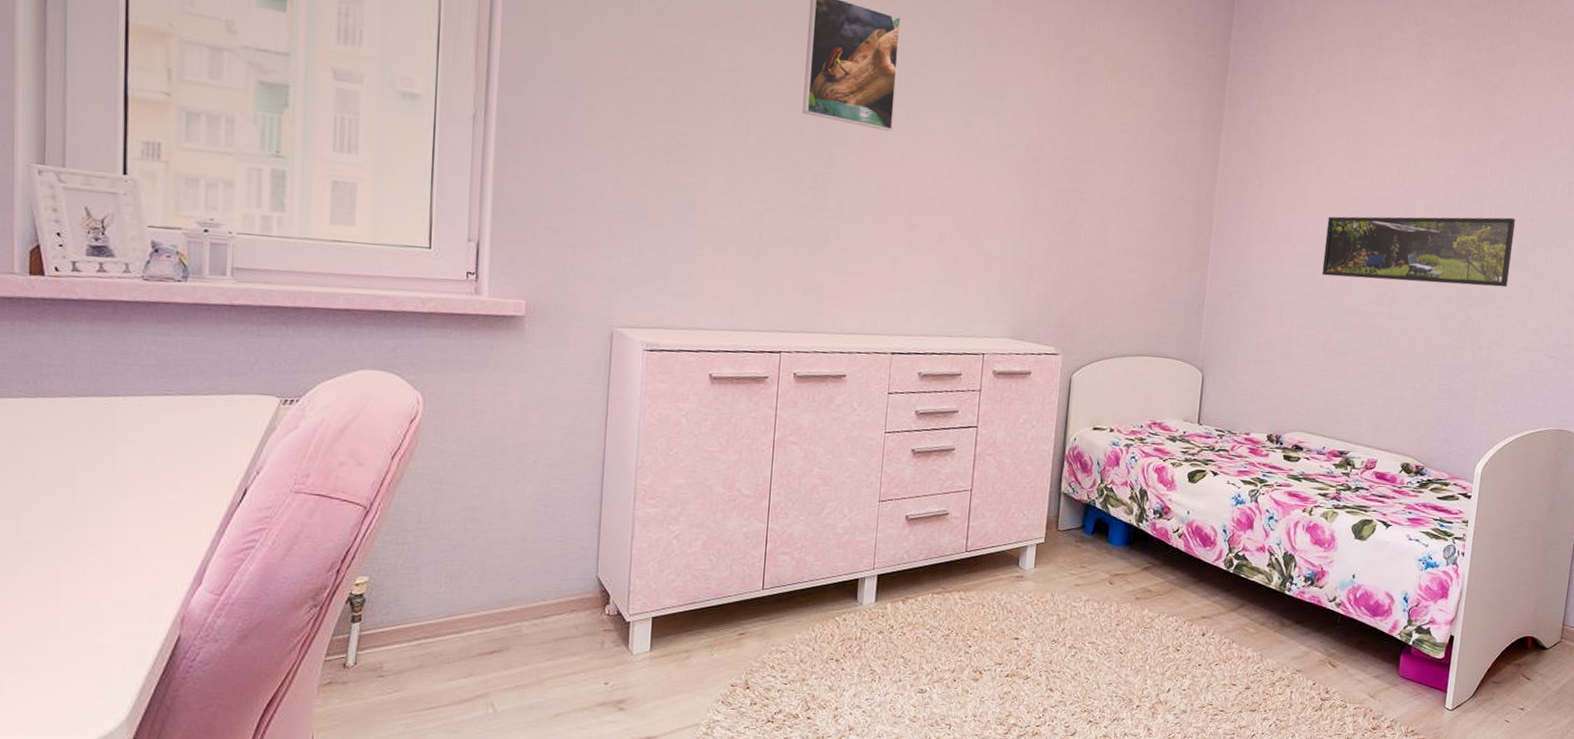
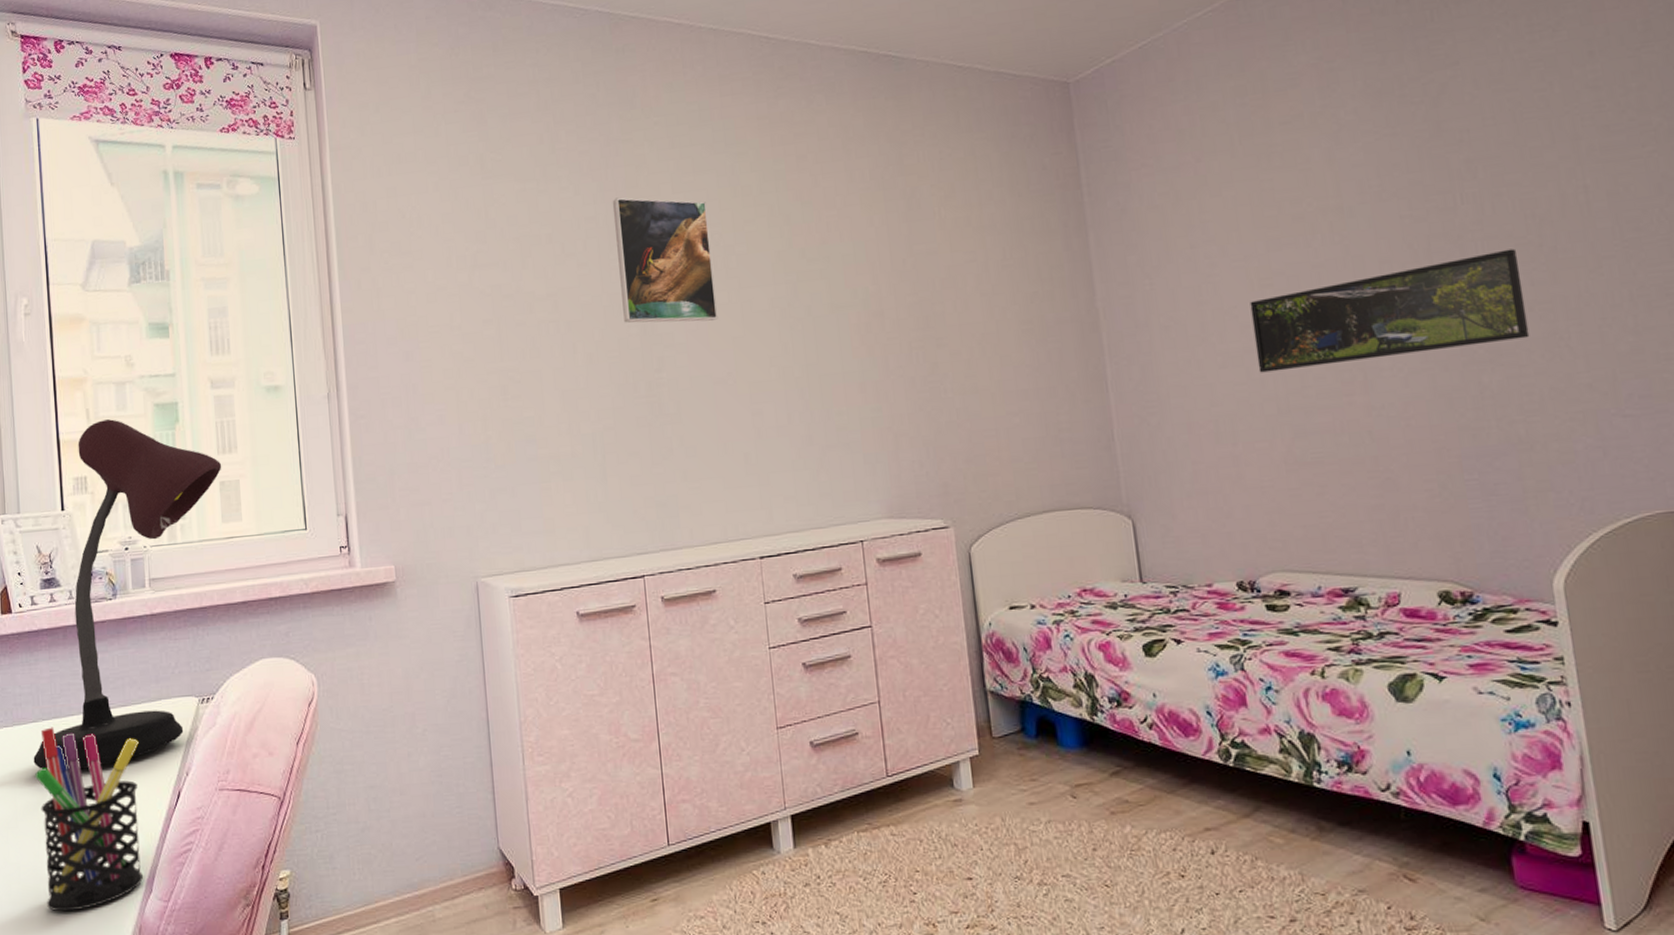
desk lamp: none [60,84,337,453] -> present [33,419,222,770]
pen holder: none [61,404,200,596] -> present [35,727,143,912]

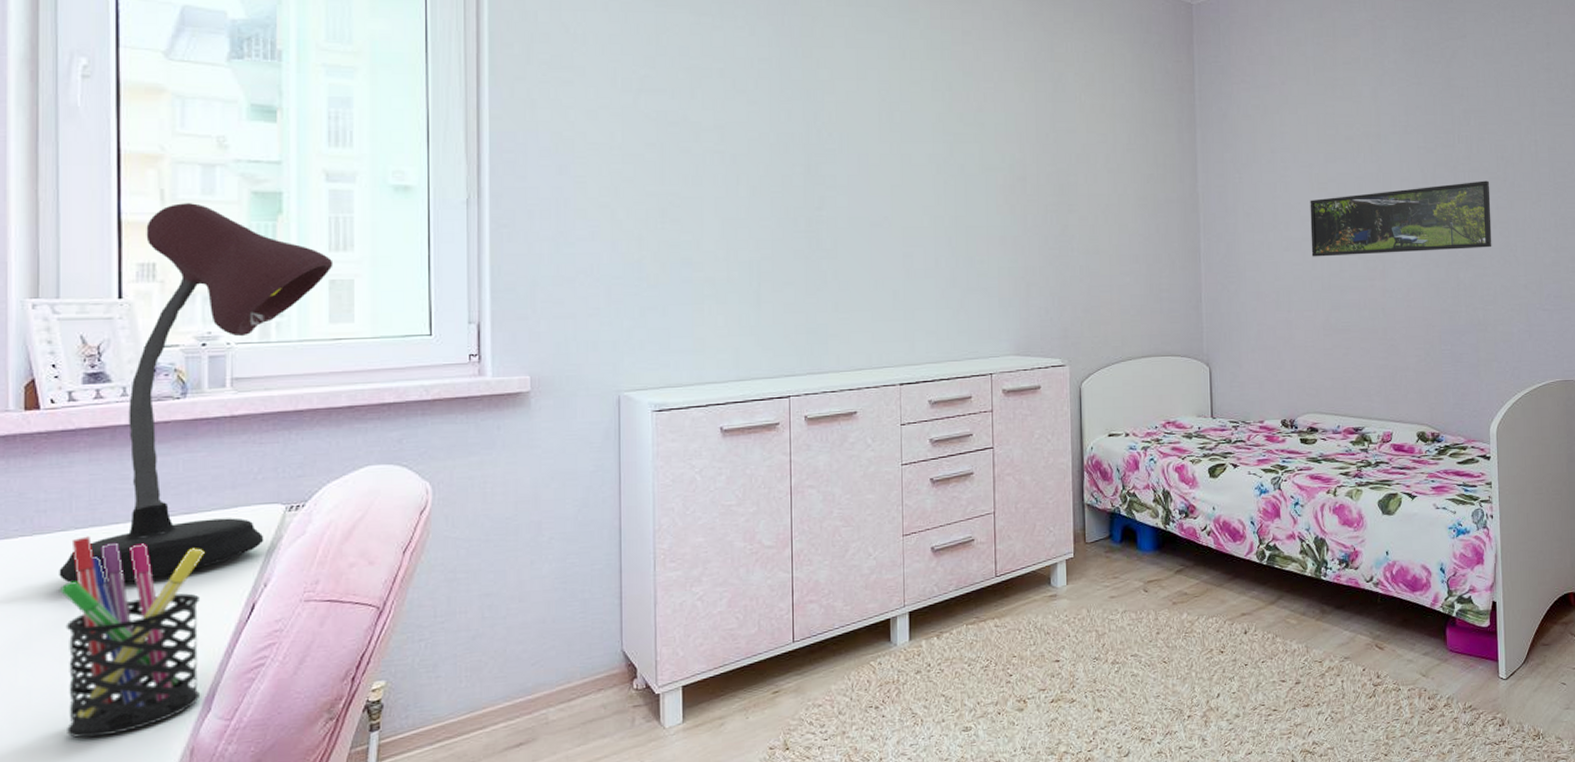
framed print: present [612,197,718,323] -> none [786,44,879,168]

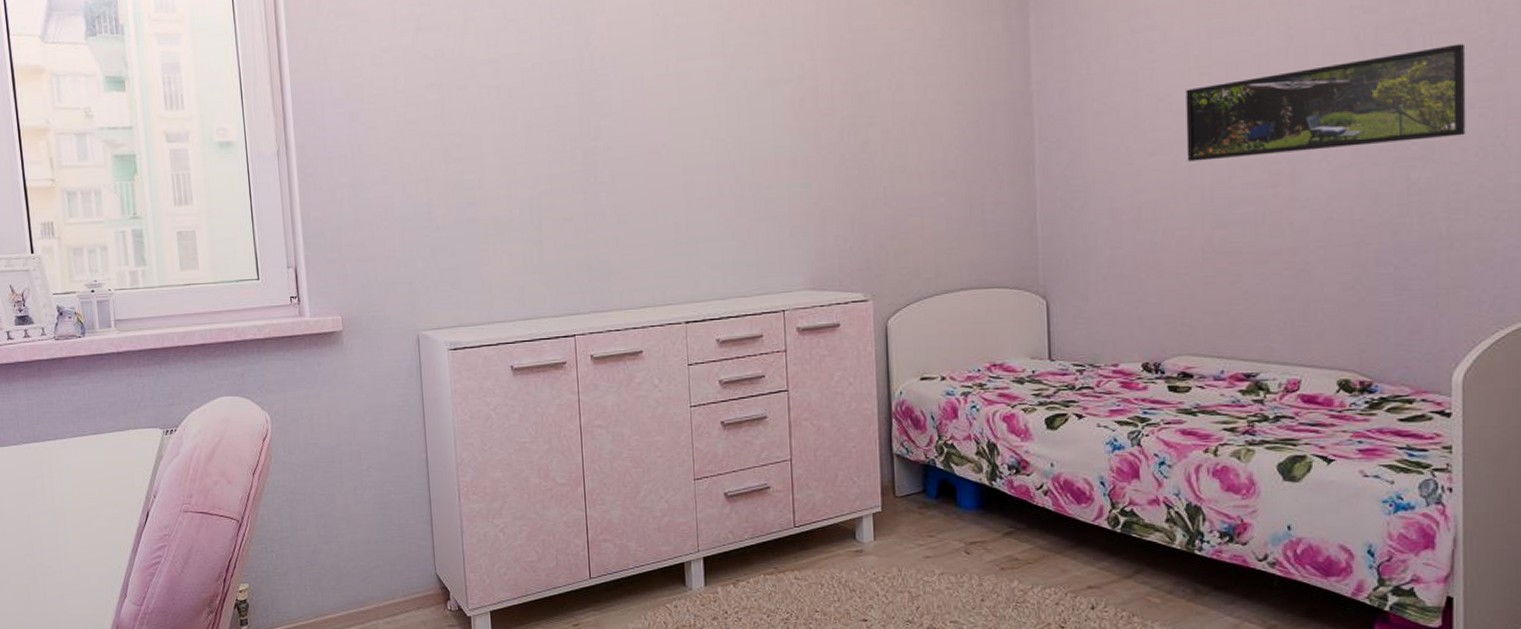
desk lamp: present [59,203,334,584] -> none [16,168,179,488]
pen holder: present [60,536,204,739] -> none [19,450,118,610]

